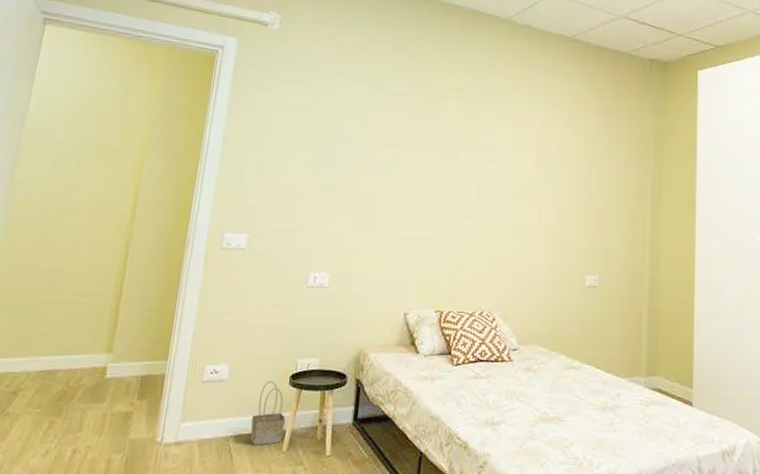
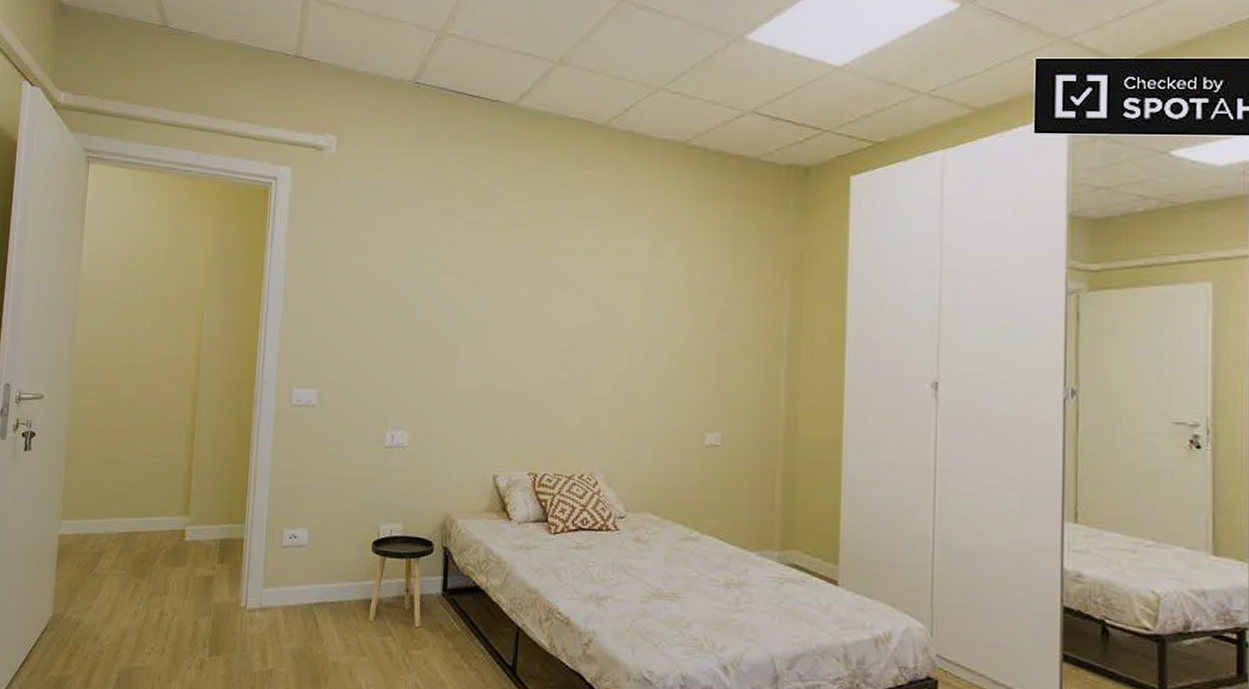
basket: present [250,380,286,446] -> none [334,546,371,614]

